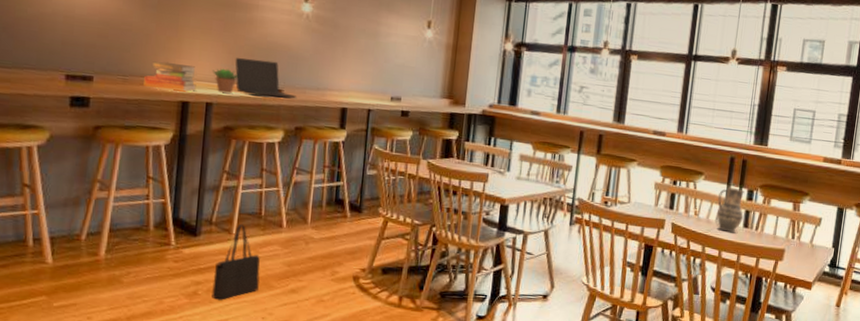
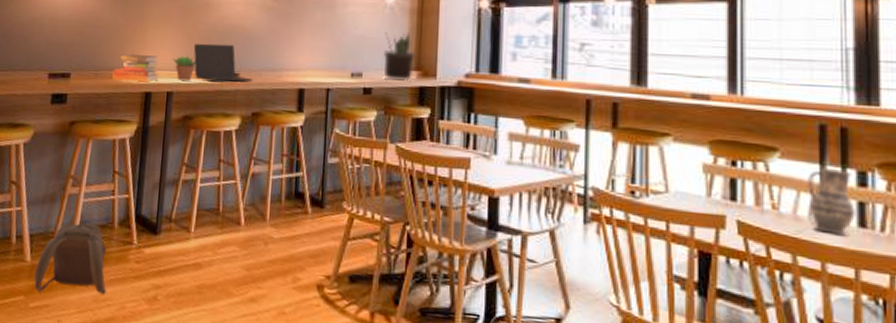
backpack: none [57,225,143,293] -> present [34,222,107,296]
tote bag: present [212,223,260,300] -> none [171,221,219,308]
planter: none [421,63,449,107] -> present [384,32,416,81]

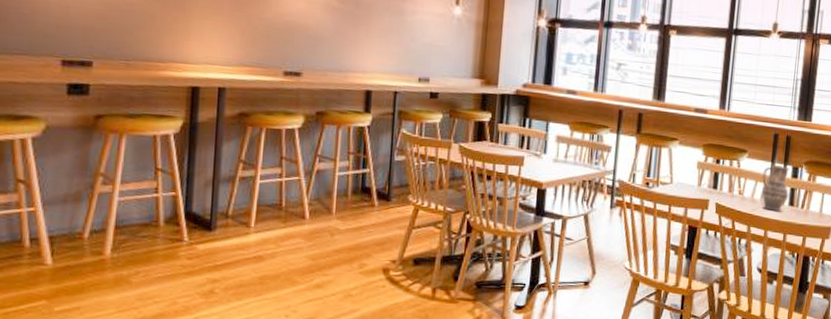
backpack: present [34,222,107,296] -> none [58,222,154,297]
books: present [112,53,158,83] -> none [149,44,207,77]
succulent plant: present [173,56,196,81] -> none [225,50,252,77]
laptop: present [193,43,252,83] -> none [249,39,317,82]
planter: present [384,32,416,81] -> none [450,41,480,87]

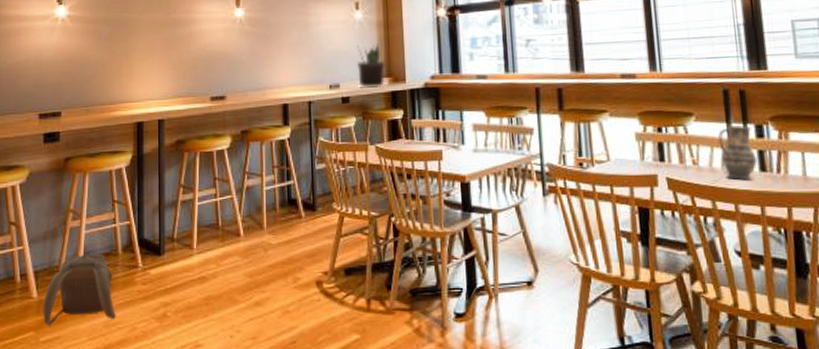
backpack: none [58,222,154,297] -> present [42,253,117,327]
planter: none [450,41,480,87] -> present [357,44,386,88]

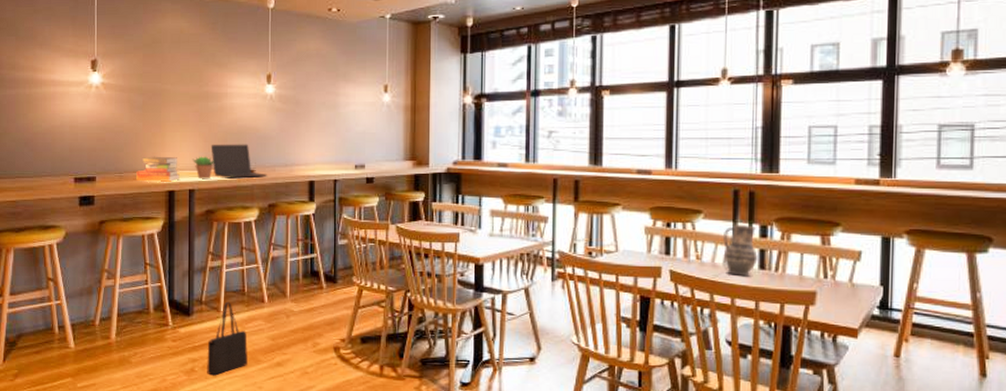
backpack: present [42,253,117,327] -> none [79,310,148,375]
books: none [103,87,148,114] -> present [136,156,180,182]
succulent plant: none [161,84,184,108] -> present [193,156,214,178]
laptop: none [180,69,239,106] -> present [211,144,267,179]
tote bag: none [180,237,225,321] -> present [207,301,249,376]
planter: present [357,44,386,88] -> none [383,127,411,170]

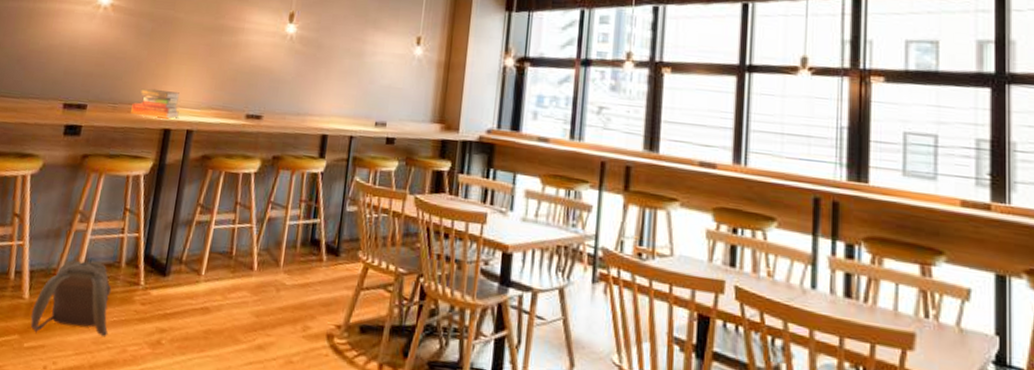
backpack: none [79,310,148,375] -> present [30,259,112,338]
succulent plant: present [193,156,214,178] -> none [195,94,219,120]
tote bag: present [207,301,249,376] -> none [175,264,228,353]
laptop: present [211,144,267,179] -> none [216,82,276,125]
vase: present [723,225,758,277] -> none [800,239,843,305]

